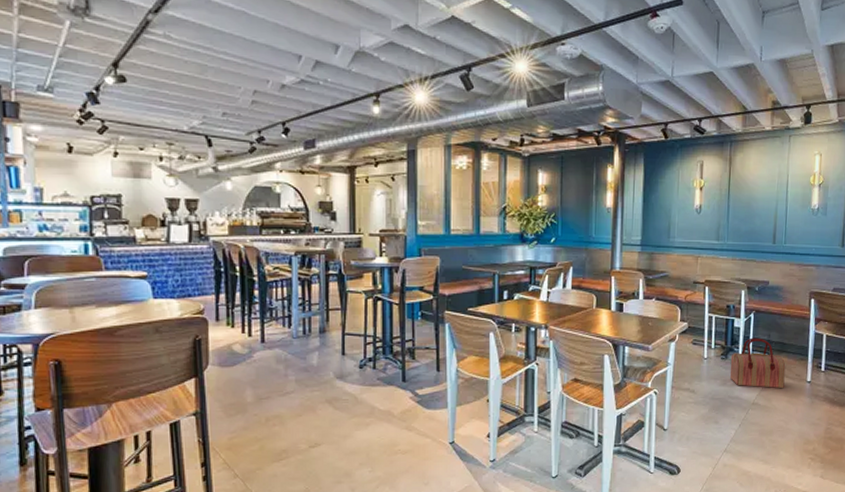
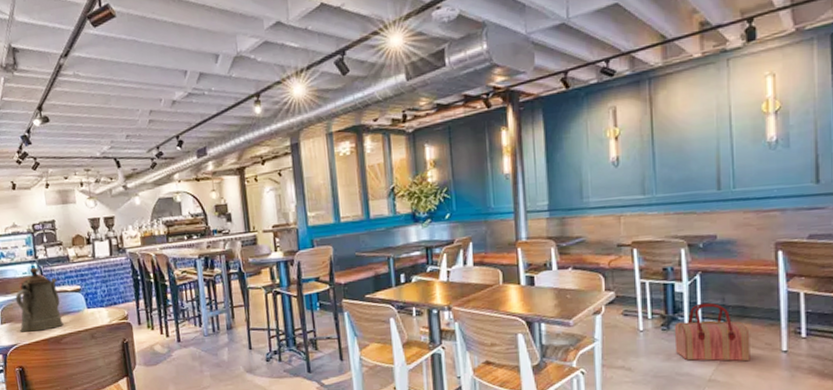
coffee pot: none [58,245,121,320] -> present [15,267,64,332]

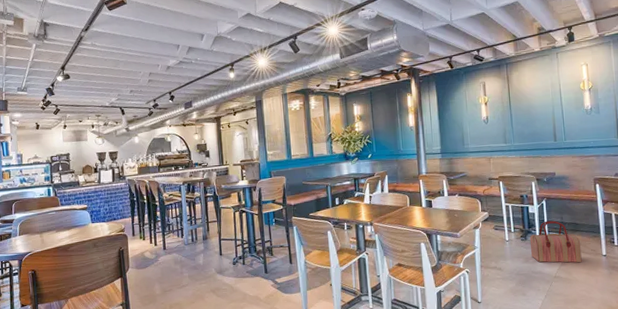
coffee pot: present [15,267,64,332] -> none [32,190,72,242]

